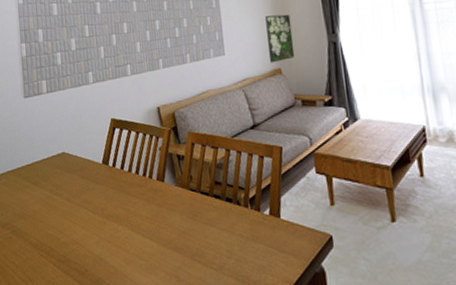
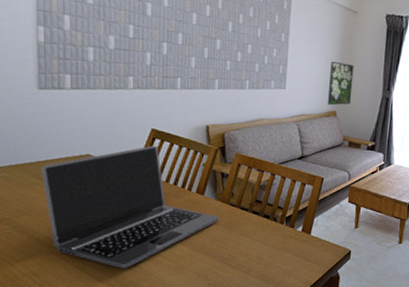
laptop: none [30,135,182,271] -> present [41,145,219,269]

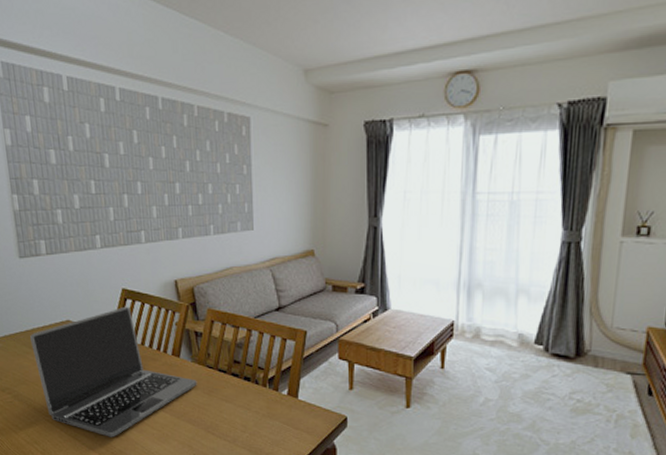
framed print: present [328,62,354,106] -> none [302,190,331,243]

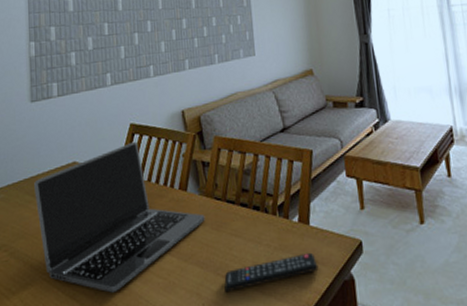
remote control: none [214,422,303,448] -> present [224,252,319,293]

